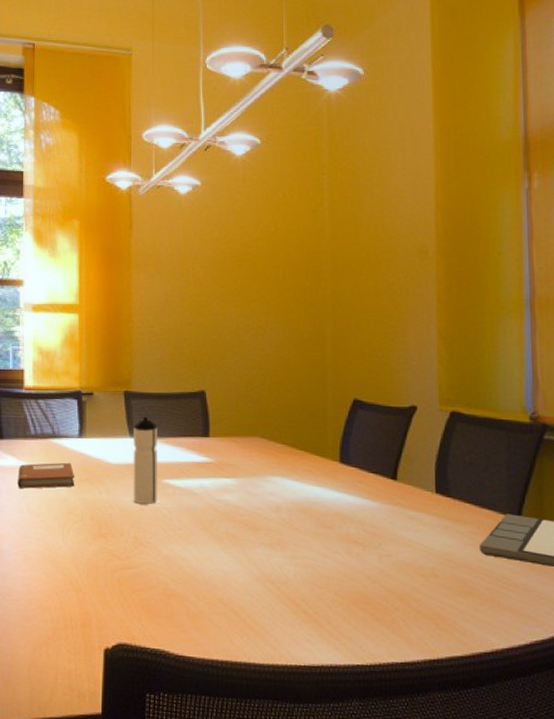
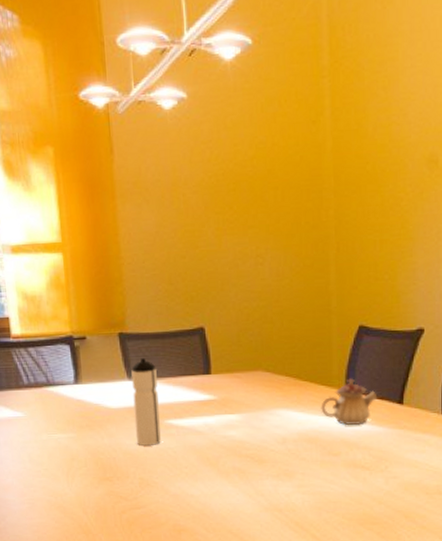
notebook: present [17,462,75,489] -> none [15,410,75,439]
teapot: none [315,450,372,499] -> present [321,378,378,426]

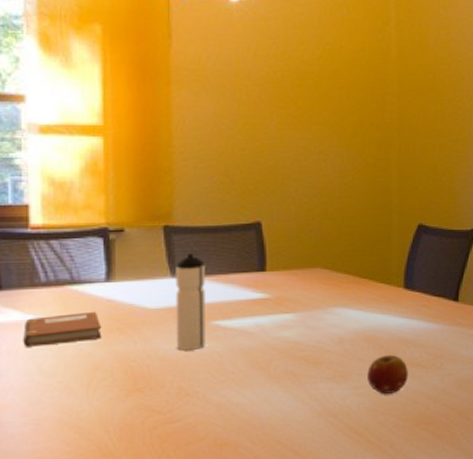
notebook: none [15,410,75,439] -> present [23,311,102,347]
fruit: none [311,455,352,493] -> present [367,354,408,394]
teapot: present [321,378,378,426] -> none [379,276,435,324]

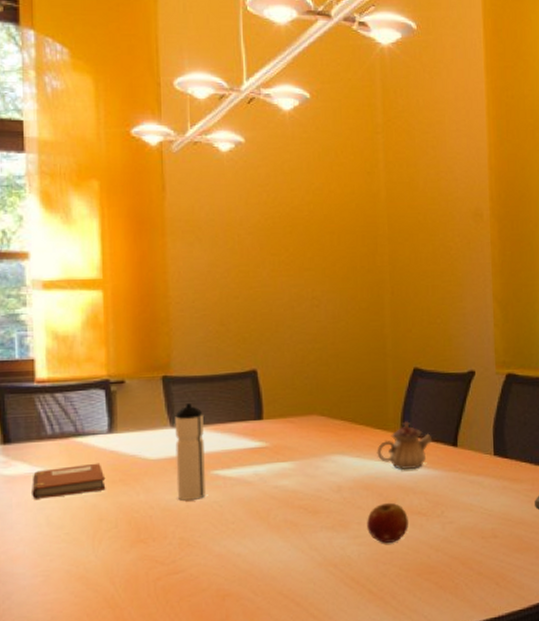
teapot: none [379,276,435,324] -> present [377,421,433,471]

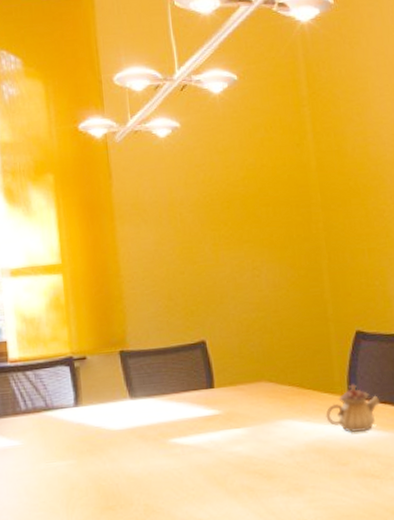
notebook: present [32,463,106,499] -> none [11,435,75,471]
water bottle: present [175,403,207,501] -> none [133,375,167,469]
fruit: present [367,502,408,543] -> none [321,465,363,506]

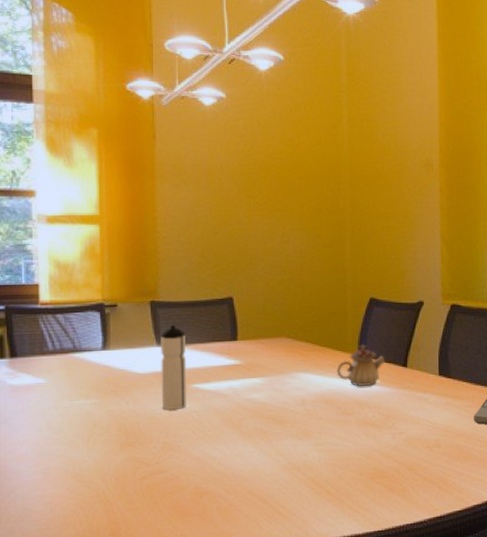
water bottle: none [133,375,167,469] -> present [161,325,187,410]

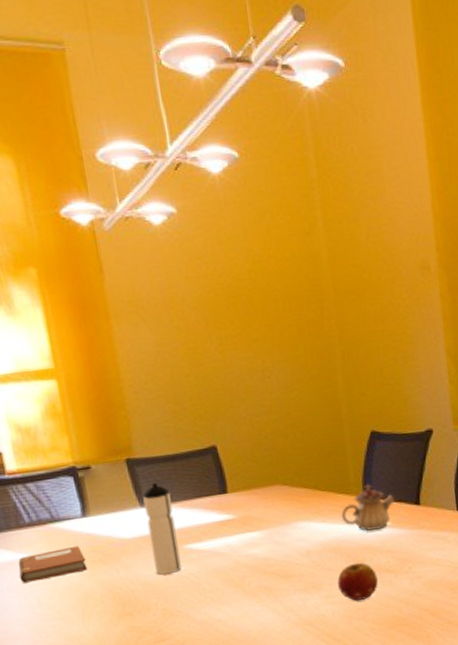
notebook: none [35,376,99,407] -> present [18,545,88,583]
fruit: none [327,415,363,450] -> present [337,562,378,601]

